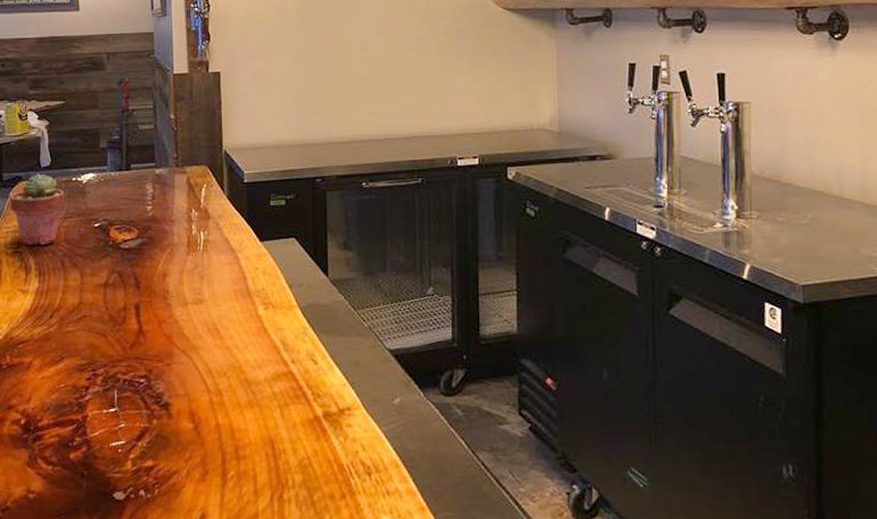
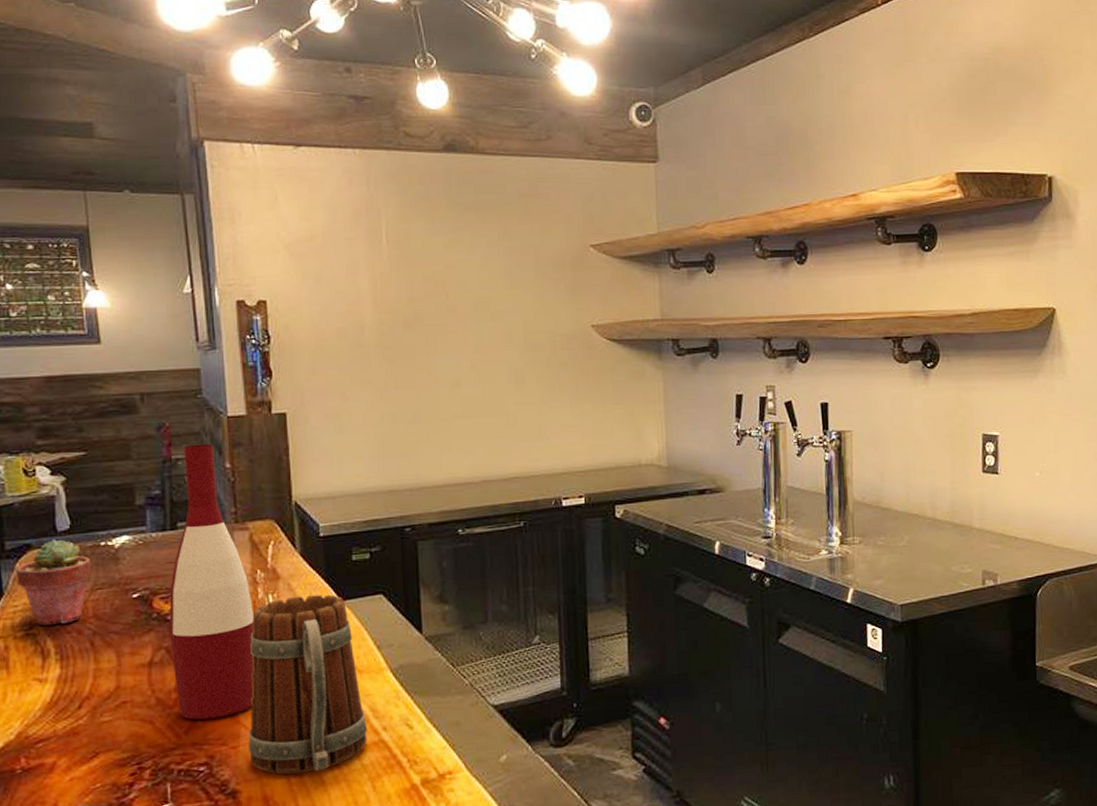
wine bottle: none [121,97,188,337] -> present [169,443,254,720]
beer mug: none [180,235,278,395] -> present [248,594,367,775]

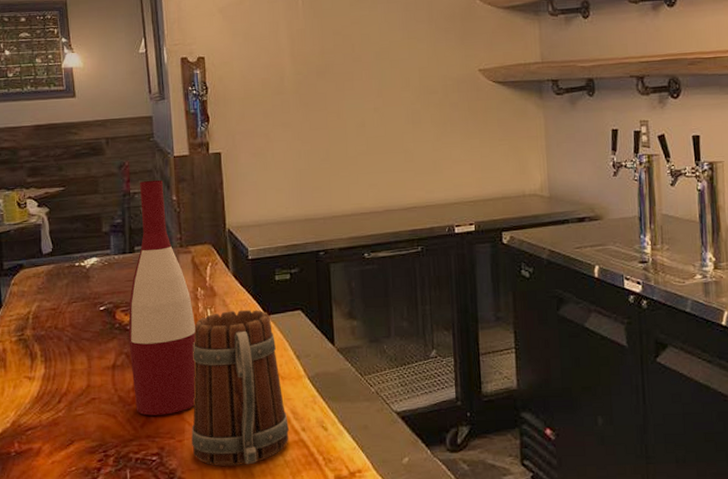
potted succulent: present [15,539,92,625] -> none [11,260,69,332]

